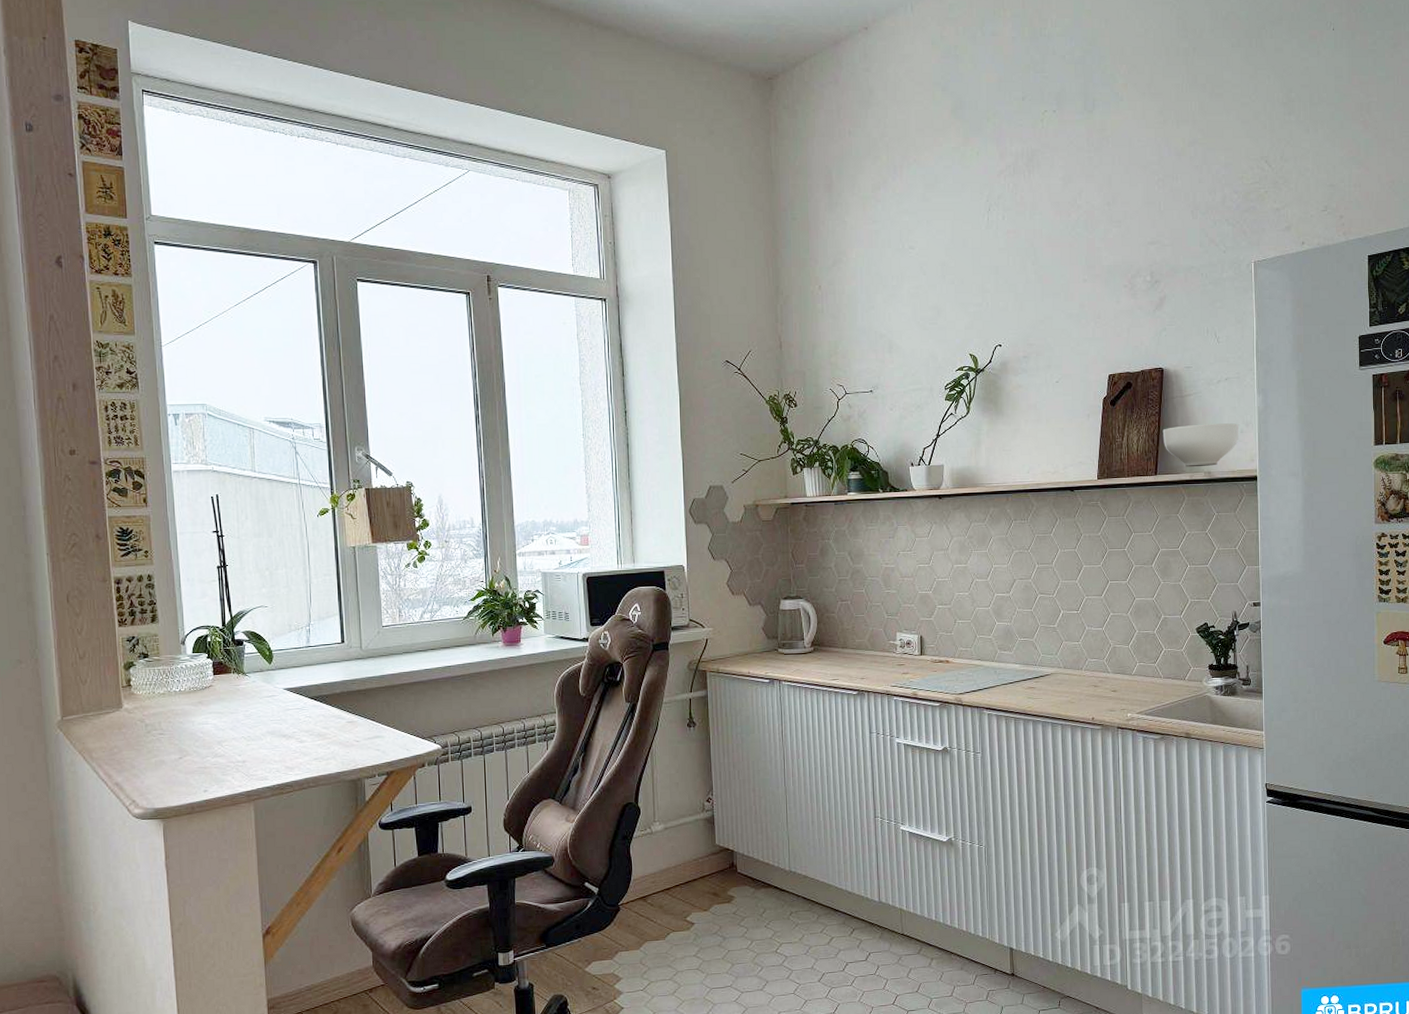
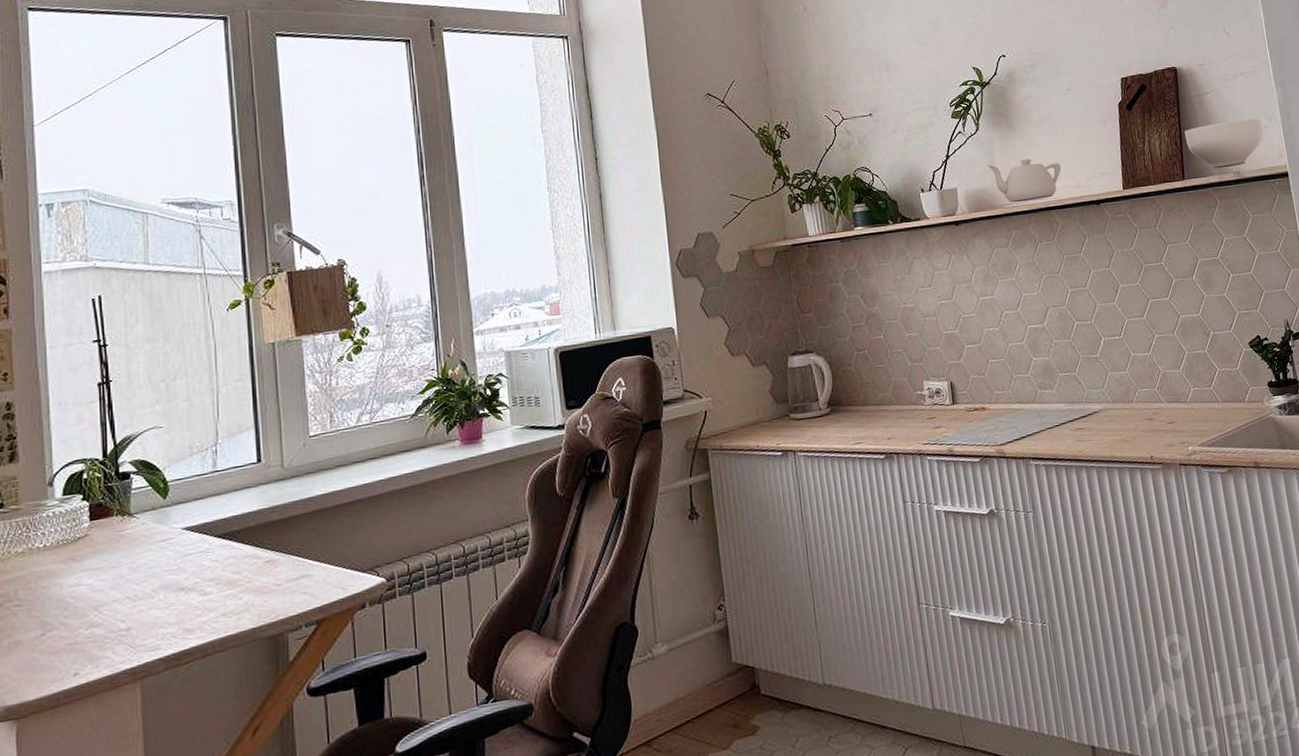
teapot: none [974,443,1042,483] -> present [987,158,1062,203]

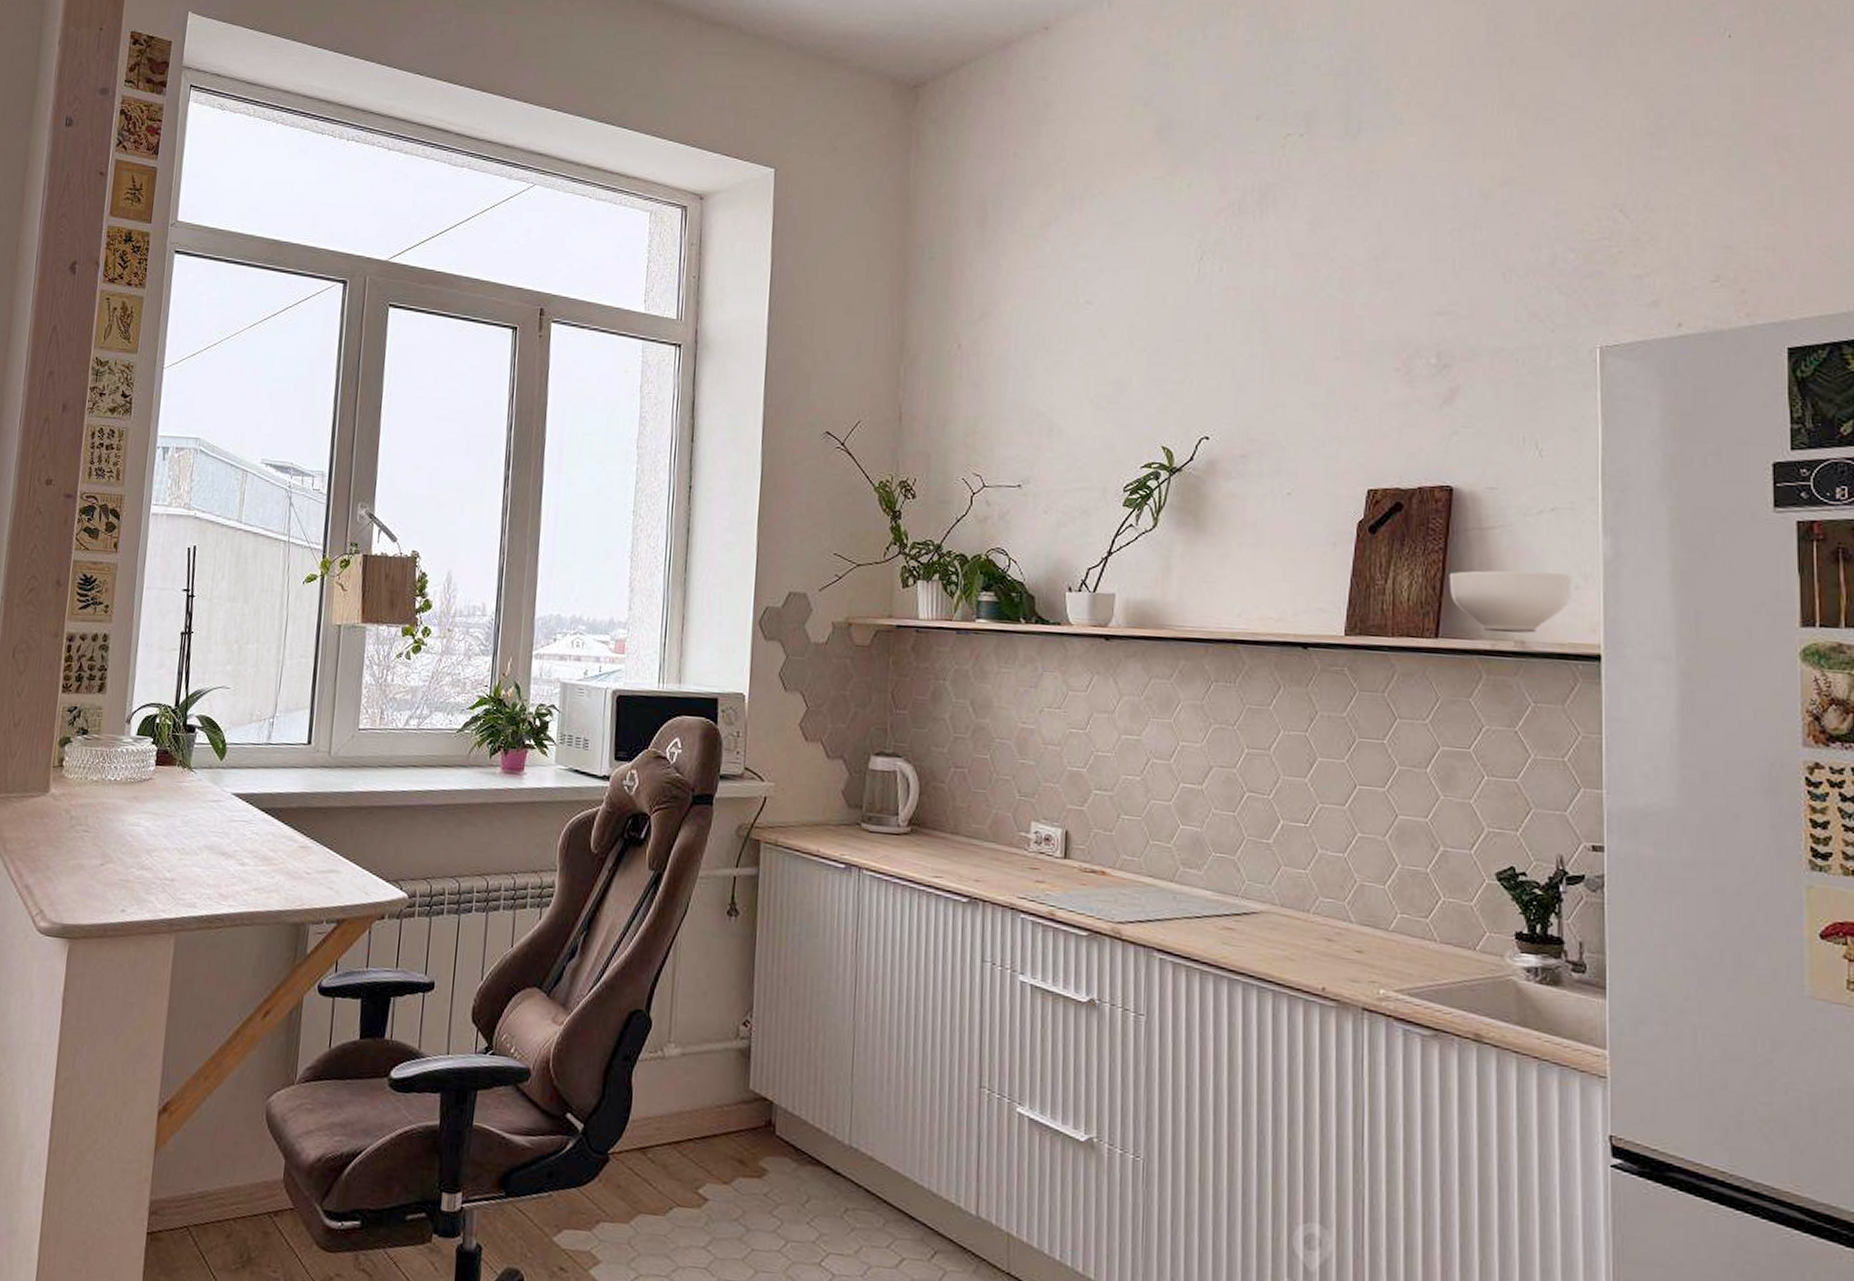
teapot: present [987,158,1062,203] -> none [1160,572,1262,628]

